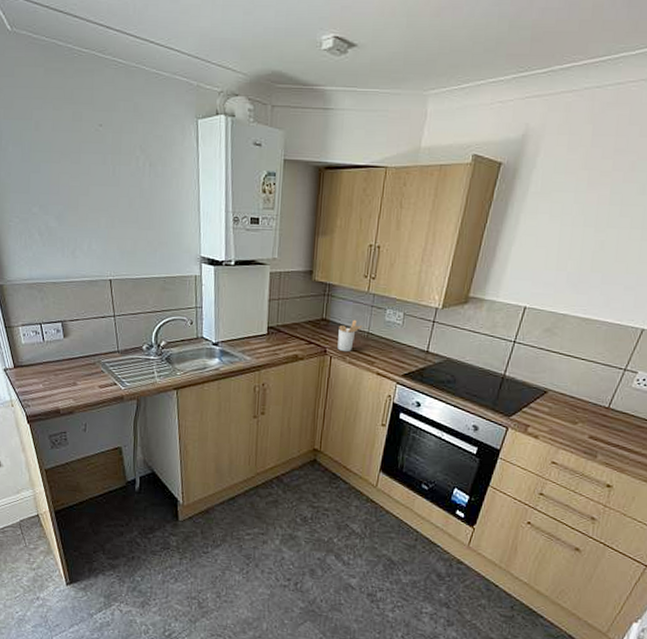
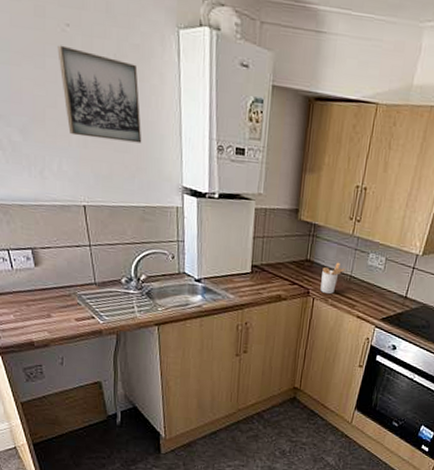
wall art: none [91,142,164,221] -> present [57,45,142,144]

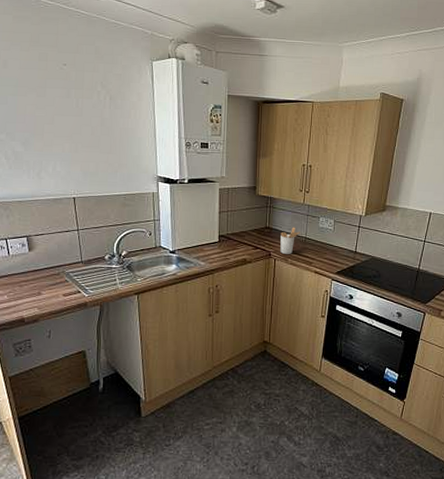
wall art: present [57,45,142,144] -> none [56,79,123,146]

